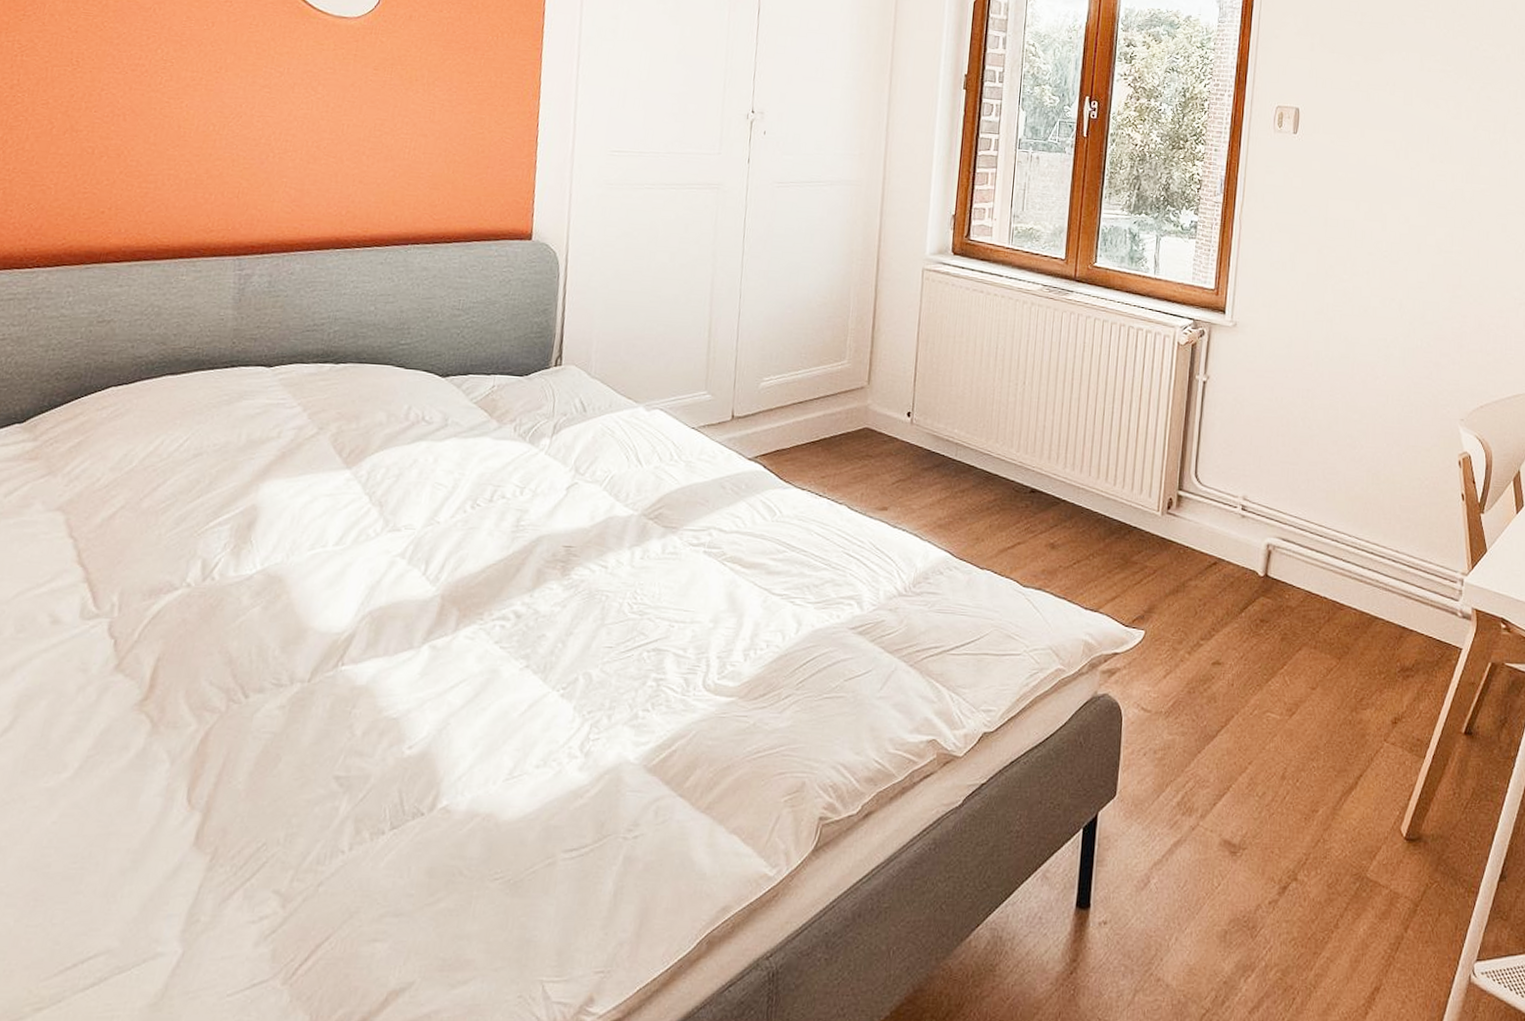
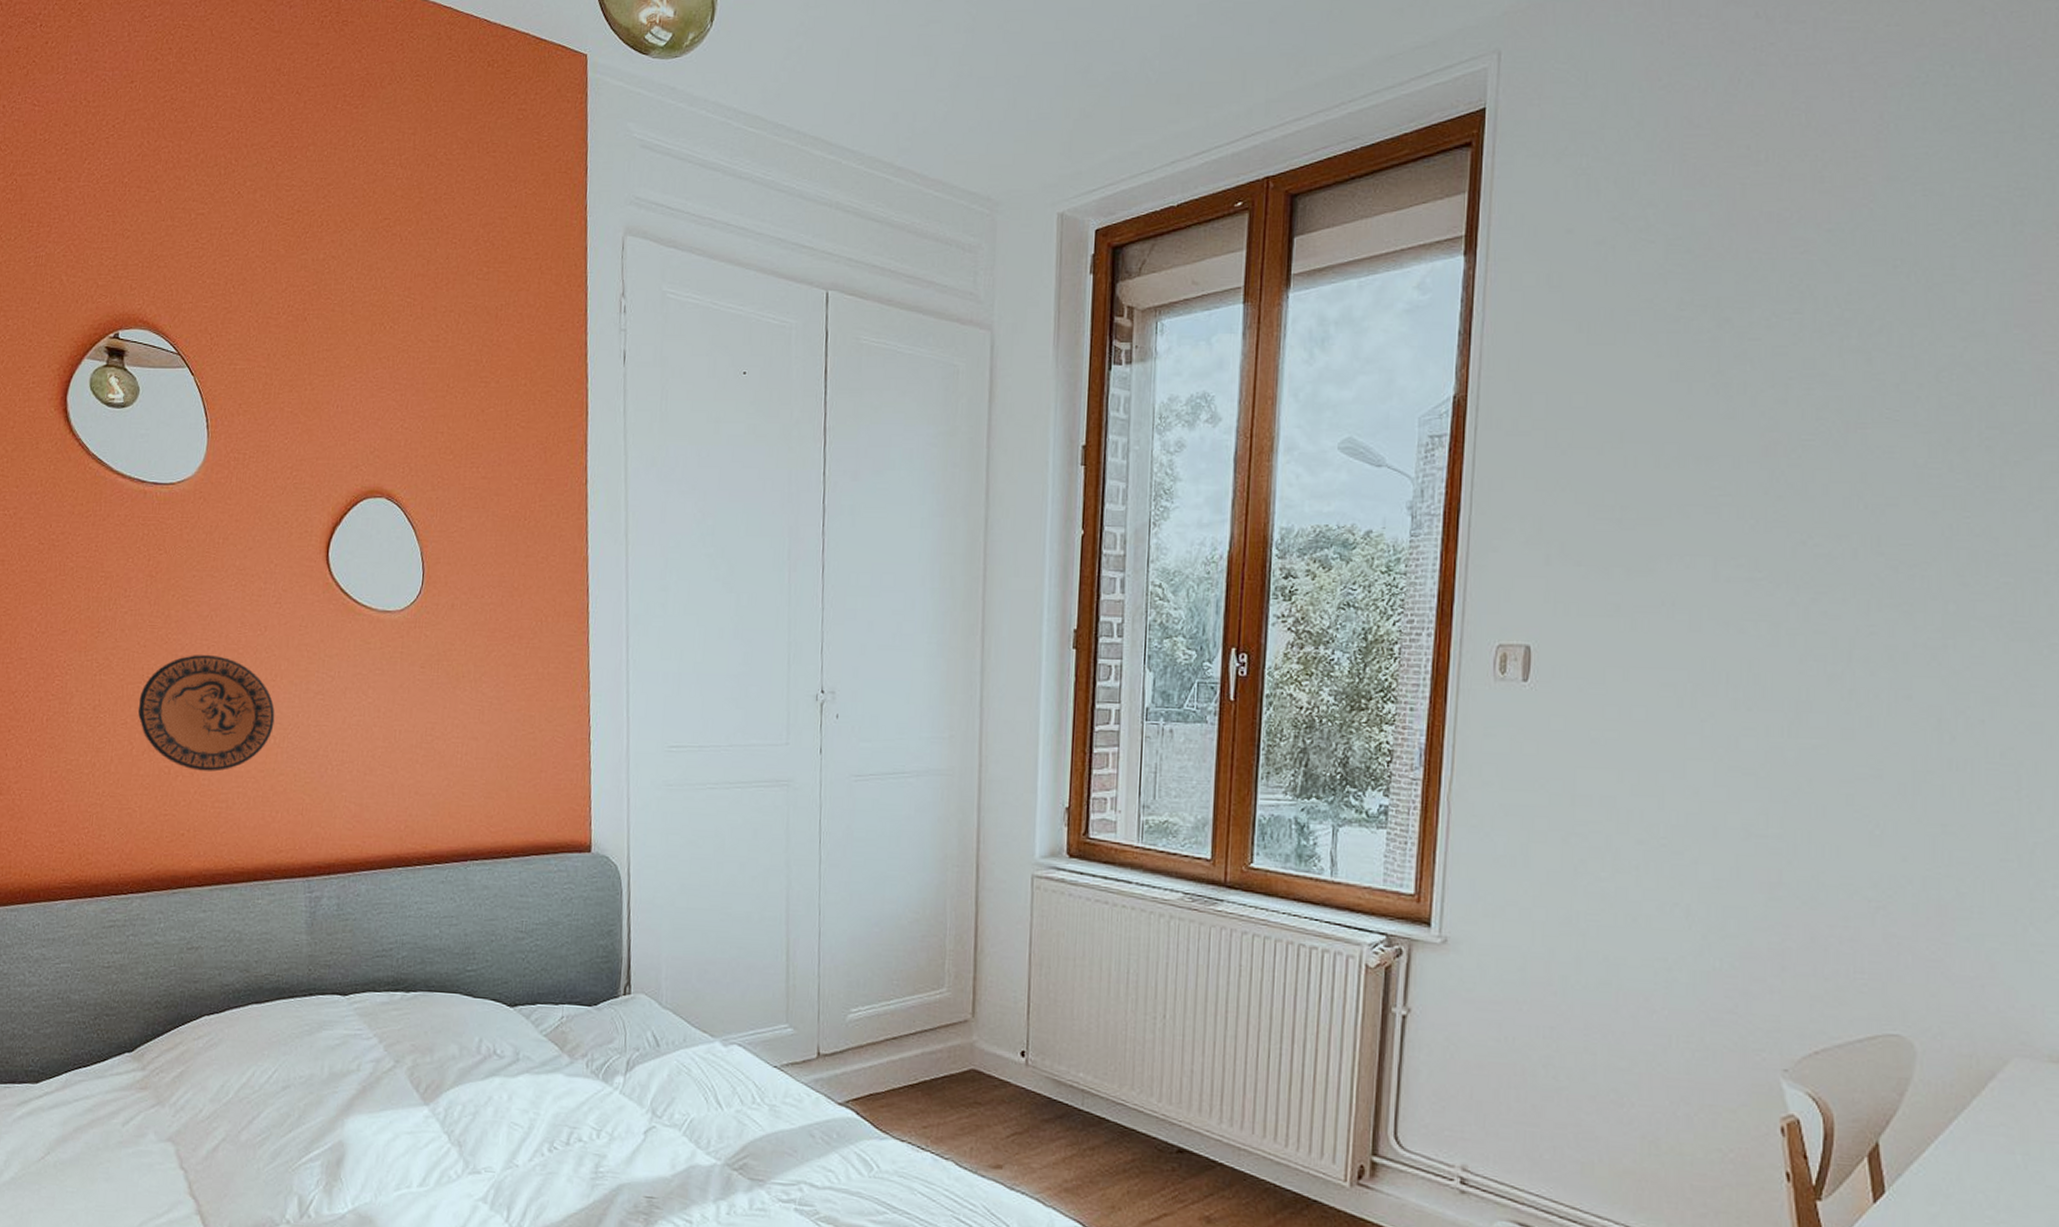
decorative plate: none [62,43,217,154] -> present [137,655,275,772]

